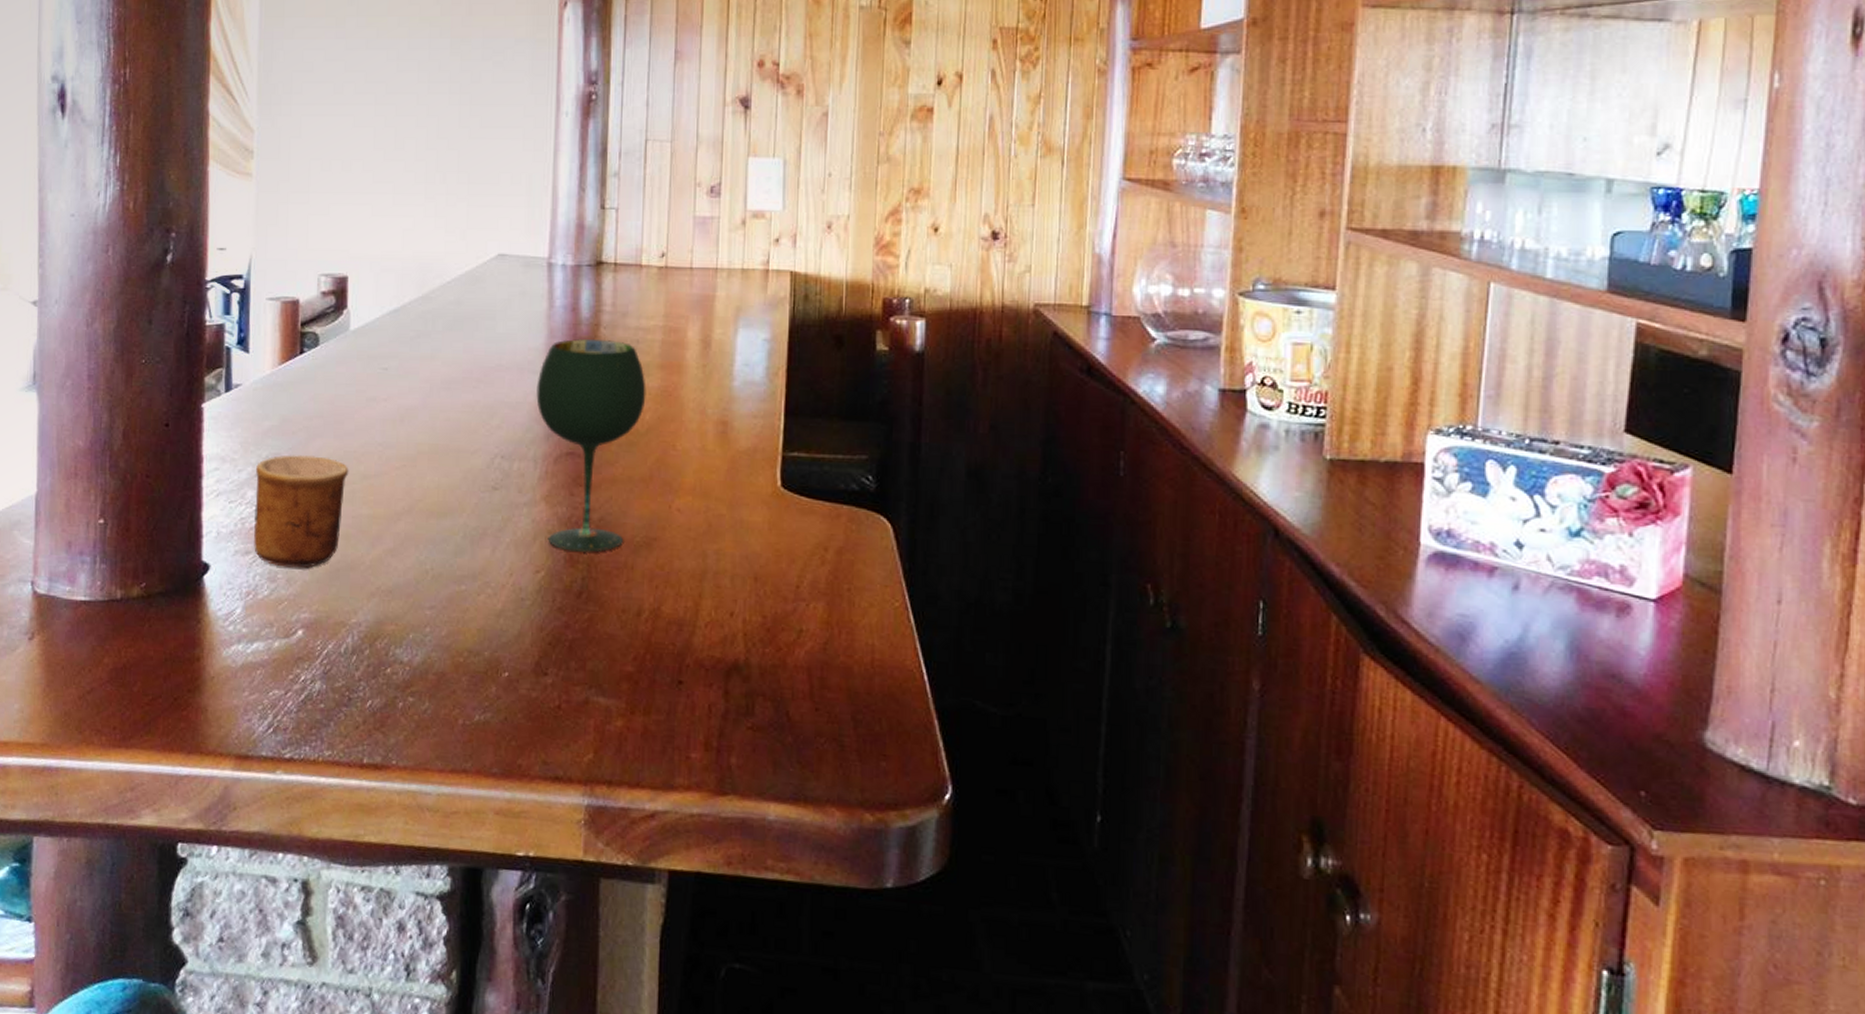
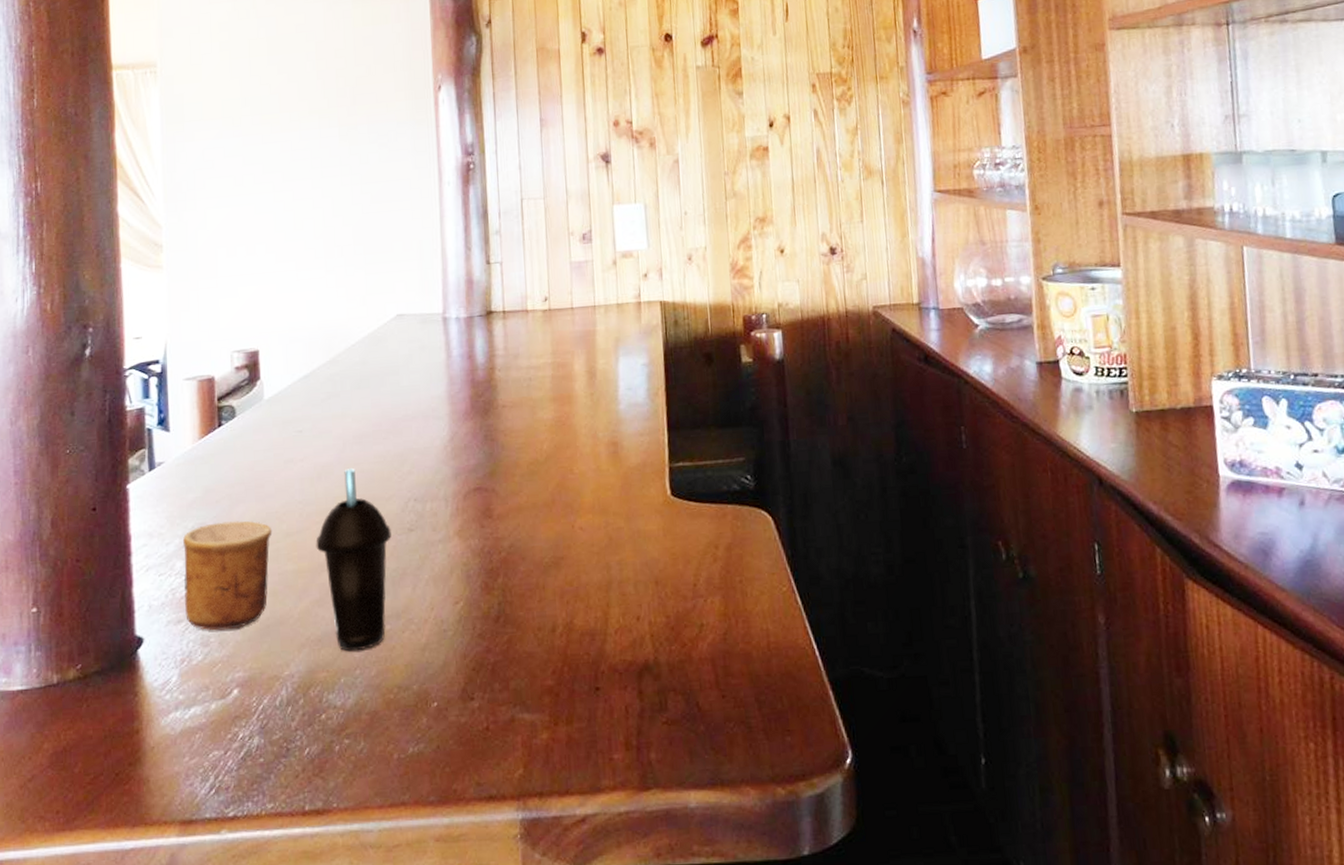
cup: none [393,414,474,608] -> present [316,467,391,651]
wine glass: present [536,339,646,552] -> none [441,381,542,580]

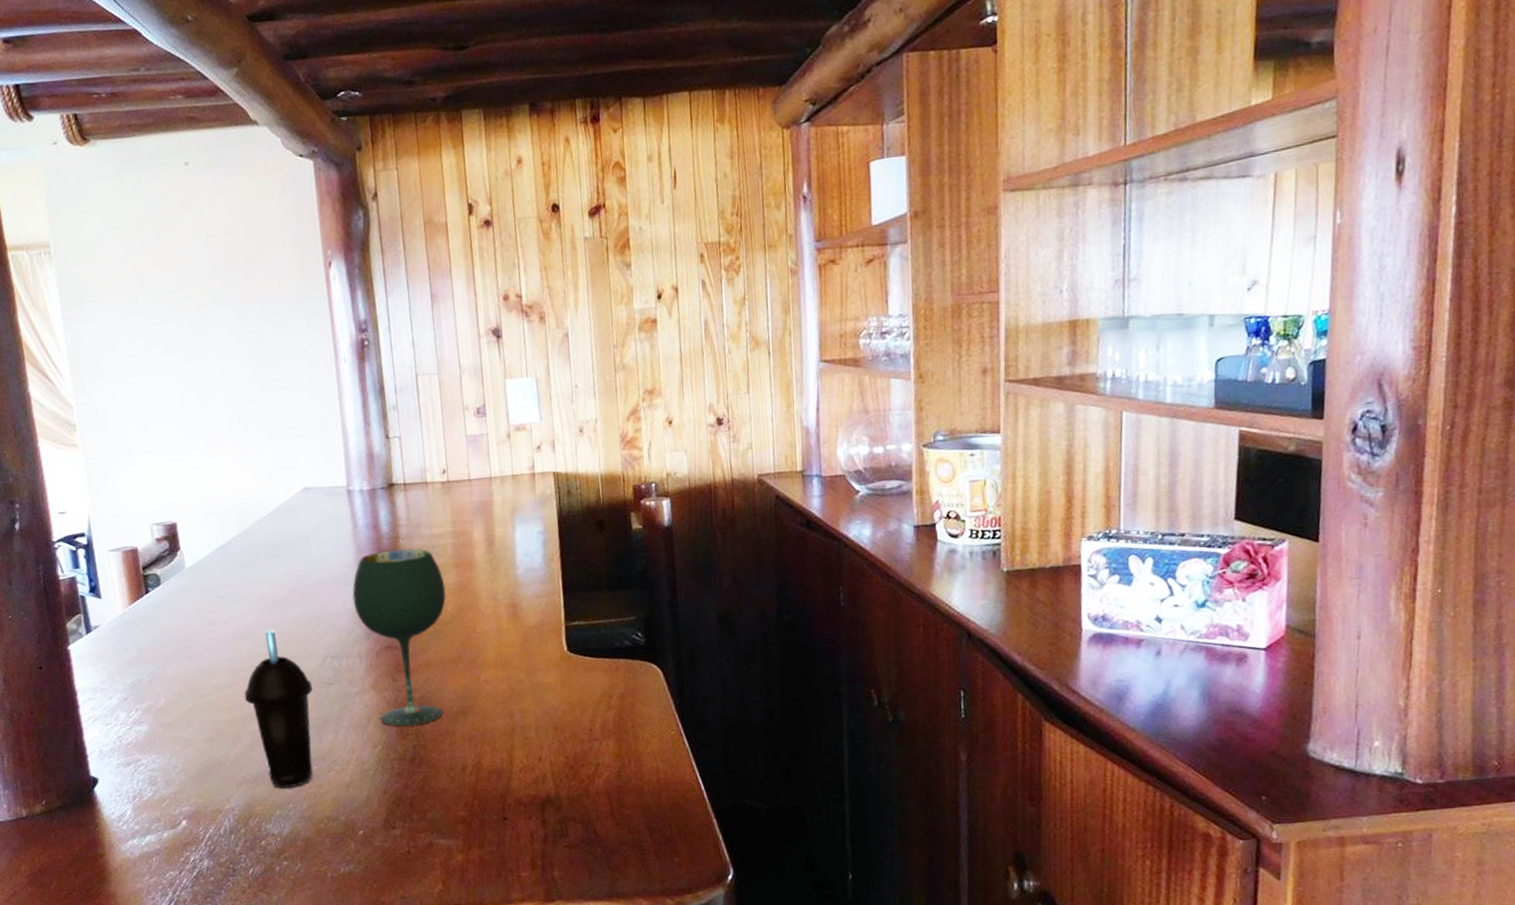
cup: present [183,521,273,631] -> none [124,677,205,772]
wine glass: none [441,381,542,580] -> present [352,548,446,726]

